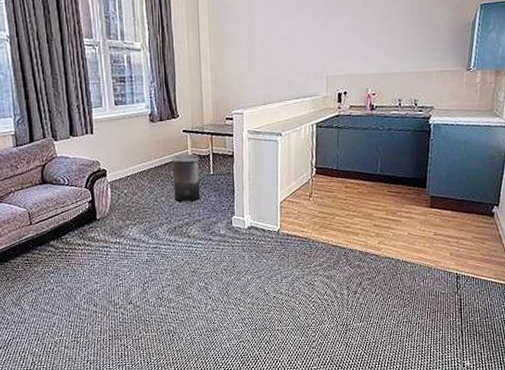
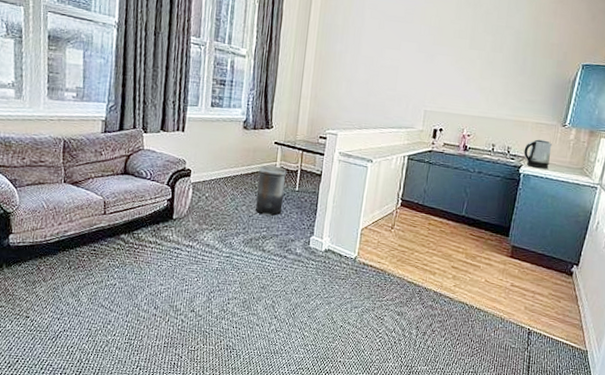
kettle: none [431,87,459,117] -> present [524,139,552,169]

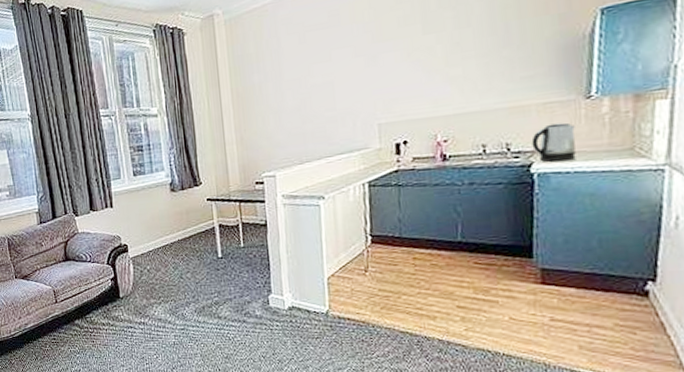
pedal bin: present [256,165,287,216] -> none [196,224,231,279]

